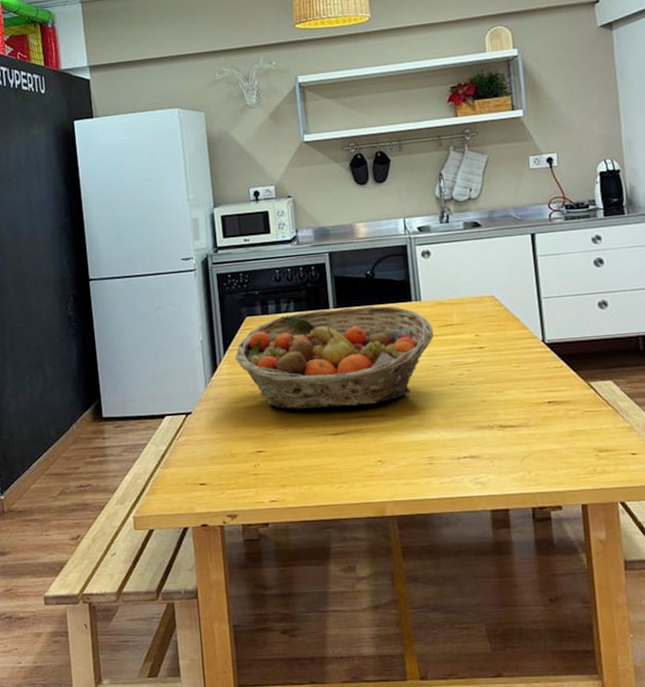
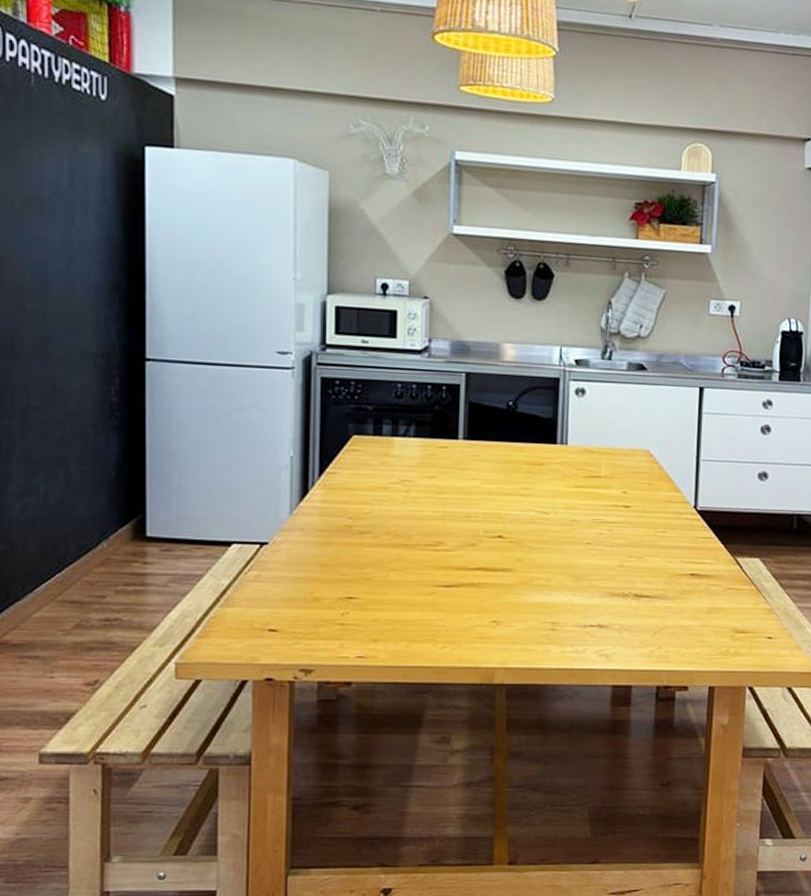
fruit basket: present [234,305,434,410] -> none [332,439,577,557]

